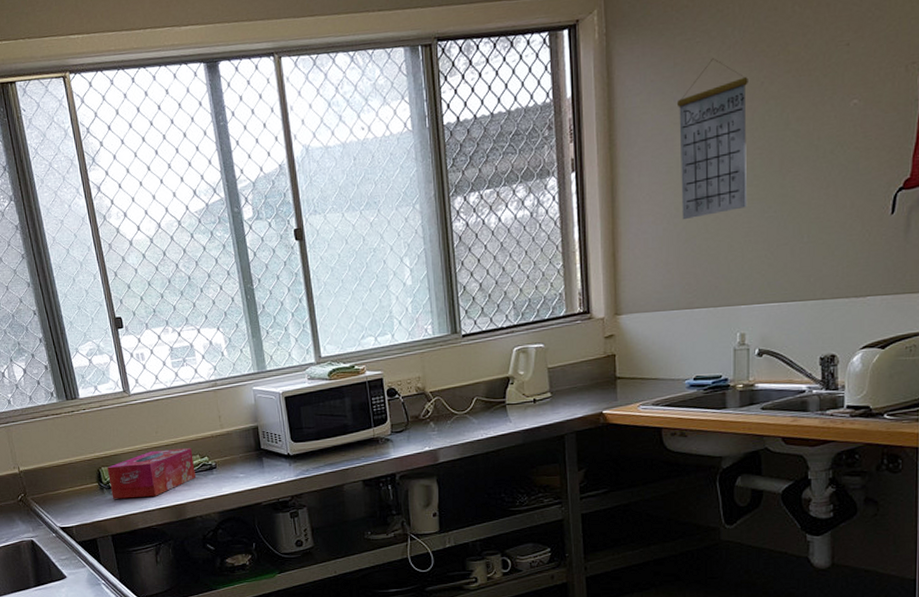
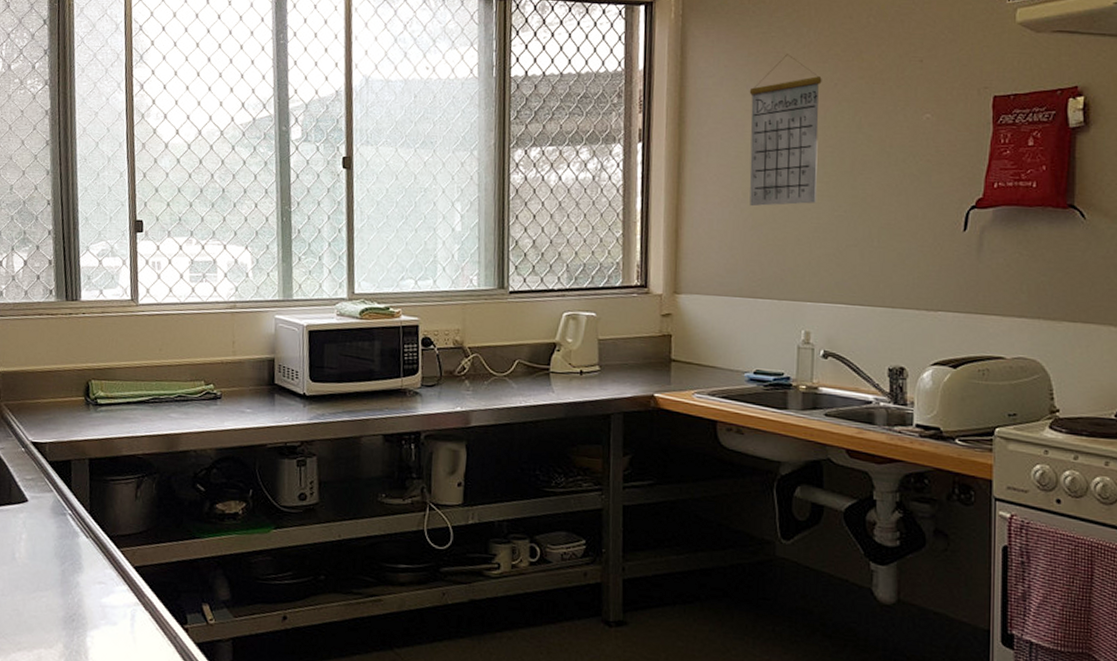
tissue box: present [107,447,197,499] -> none [97,369,198,421]

